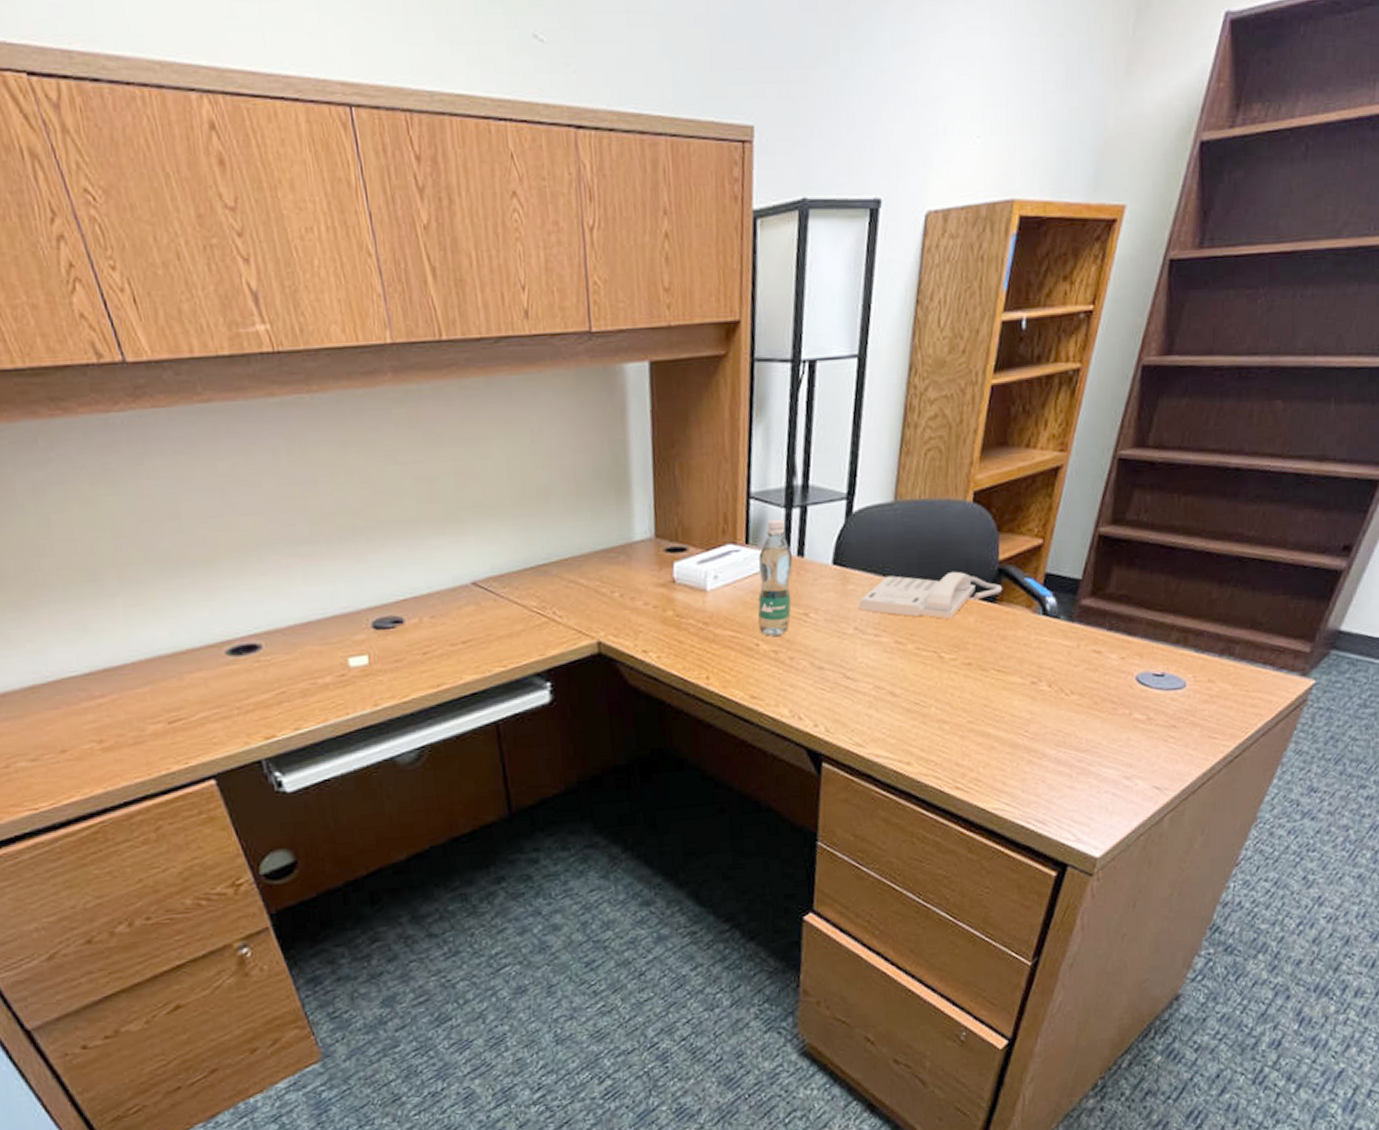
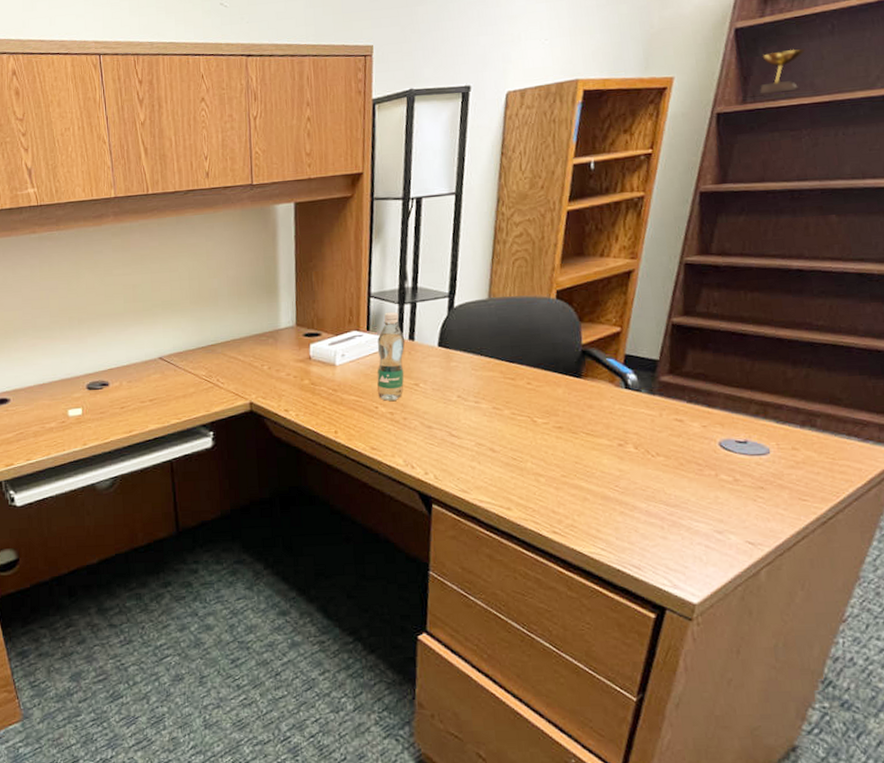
telephone: present [858,571,1003,620] -> none [461,352,587,391]
award: none [1218,176,1275,237] -> present [759,49,806,94]

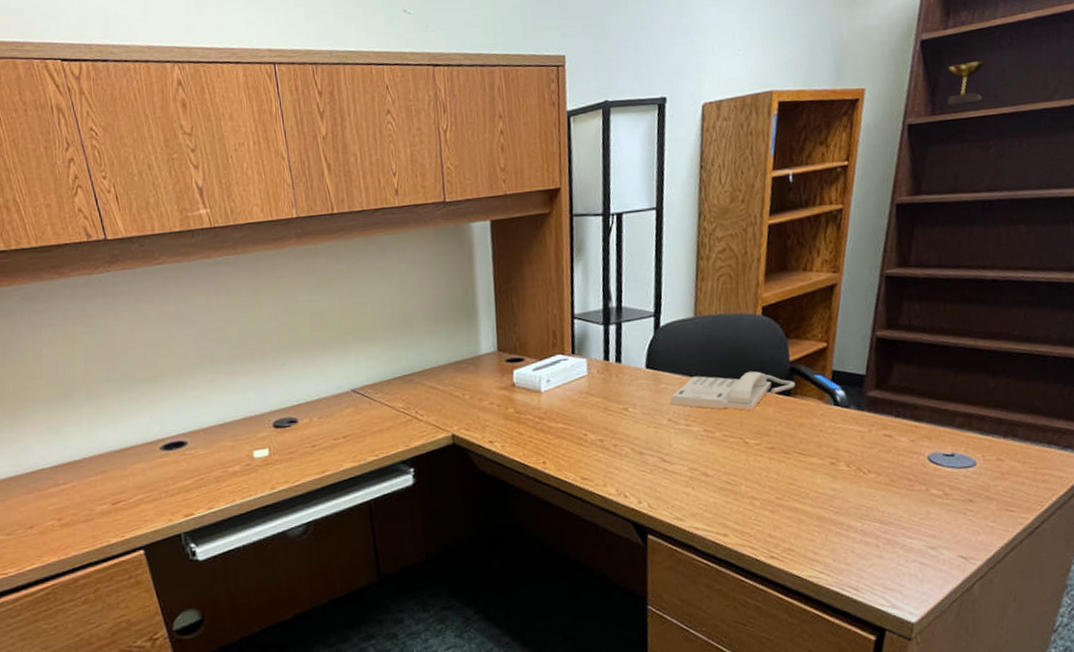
bottle: present [376,311,405,401] -> none [583,333,613,428]
telephone: none [461,352,587,391] -> present [670,371,796,411]

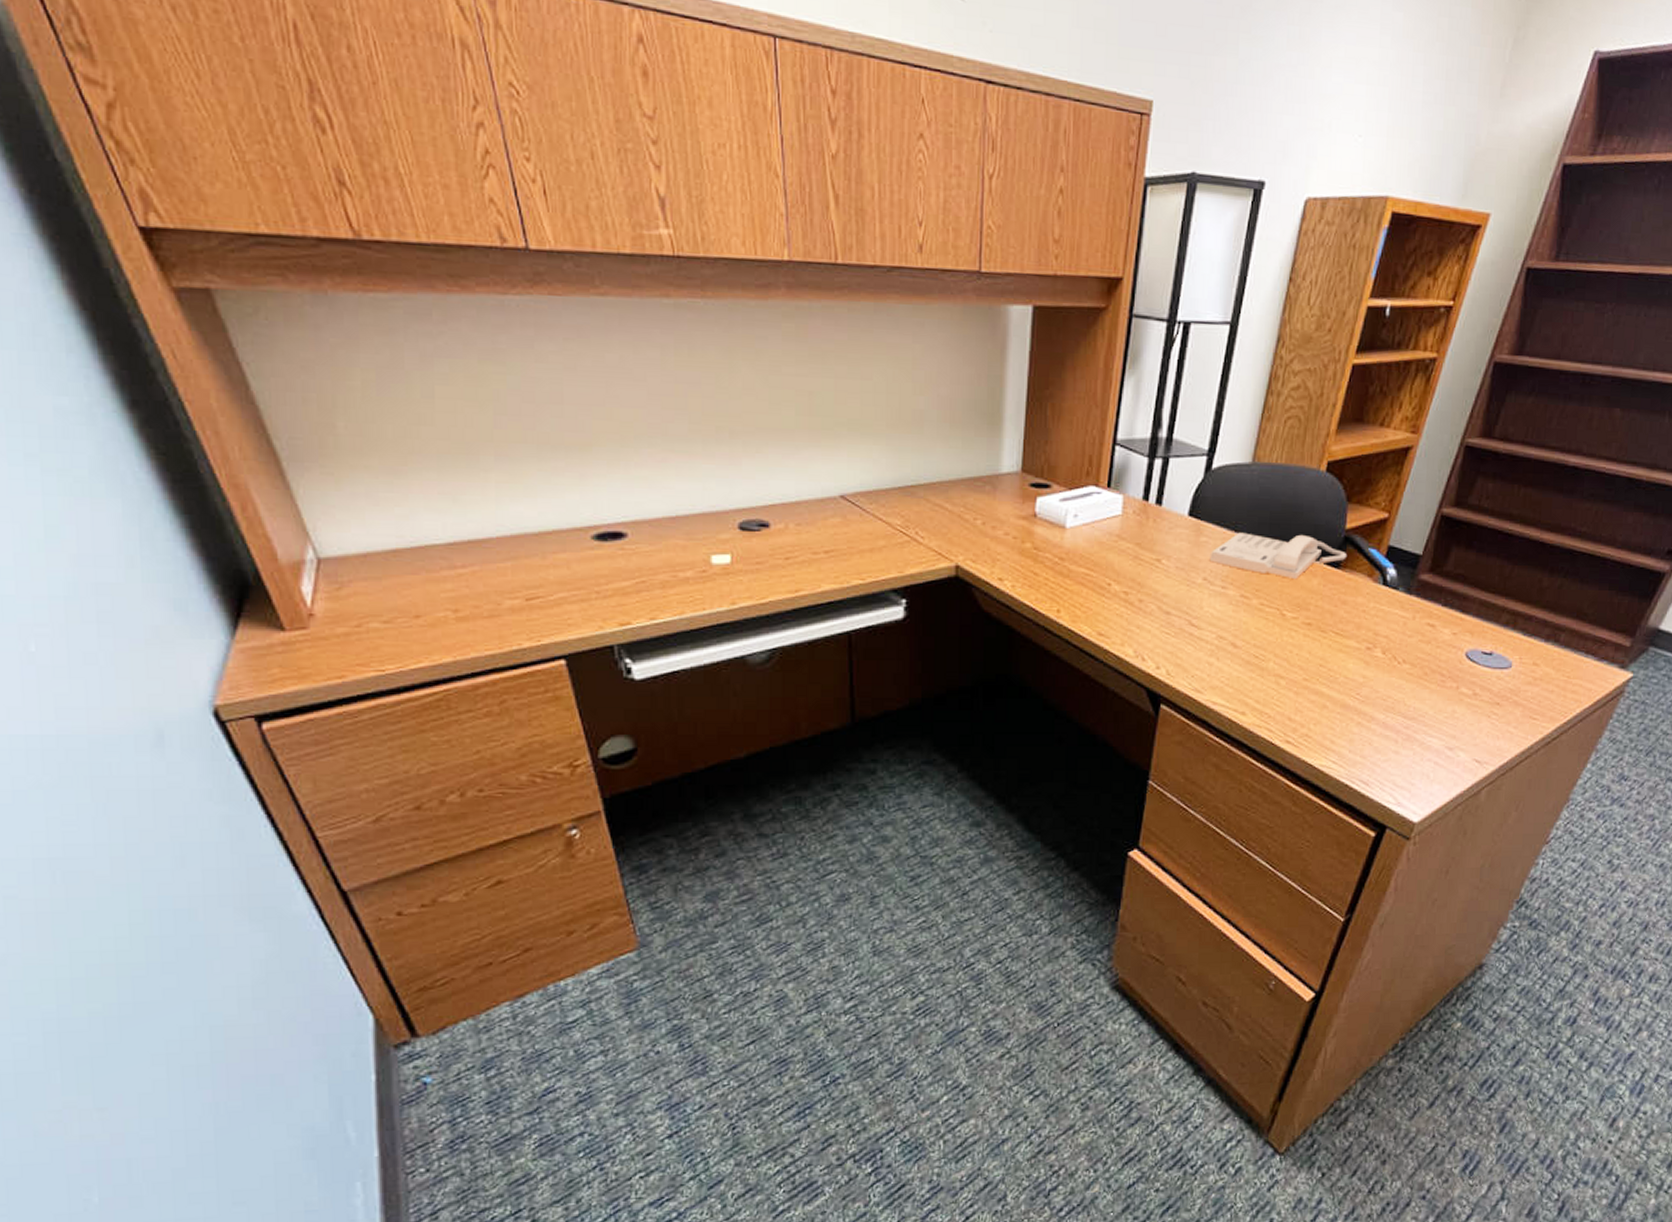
award: present [946,61,988,106] -> none [1573,202,1629,255]

